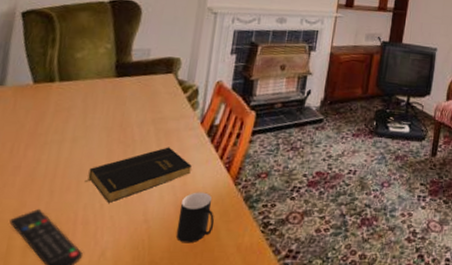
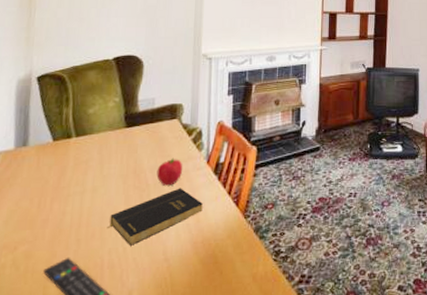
fruit: none [144,114,175,144] -> present [156,158,183,186]
cup: present [175,192,215,244] -> none [195,227,229,278]

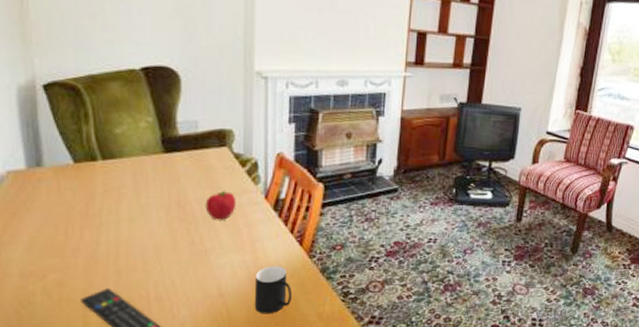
book: present [107,188,203,246] -> none [150,223,261,279]
cup: none [195,227,229,278] -> present [254,266,293,314]

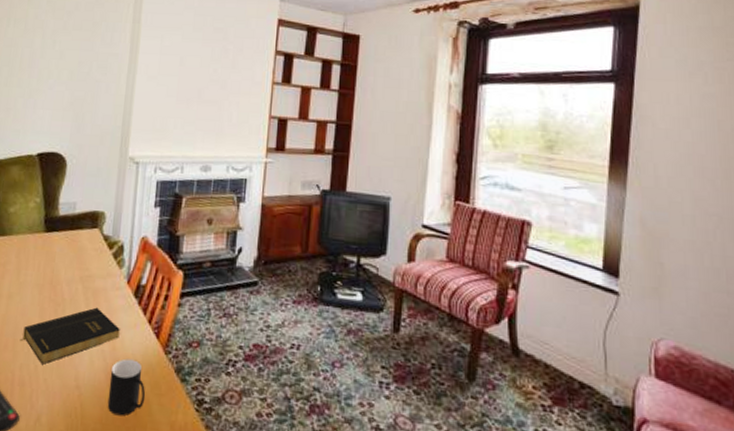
book: none [150,223,261,279] -> present [20,307,120,365]
fruit: present [205,190,237,220] -> none [73,272,102,304]

